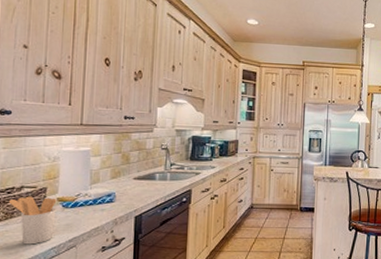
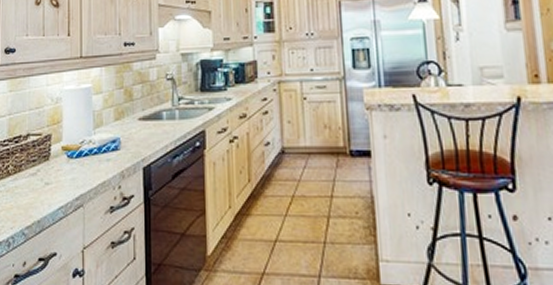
utensil holder: present [9,196,57,245] -> none [17,145,62,203]

